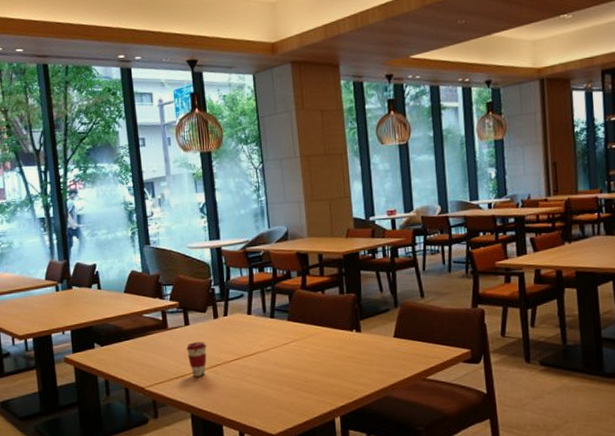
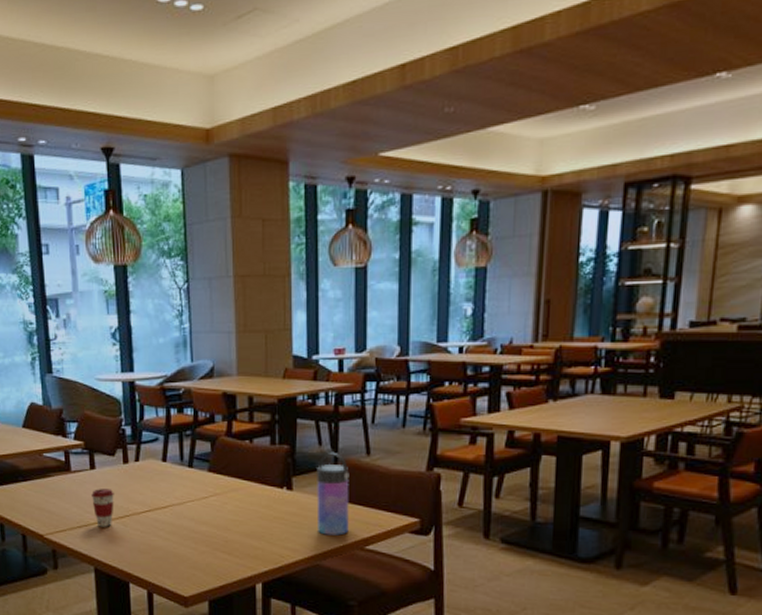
water bottle: none [380,297,411,370] -> present [317,453,349,536]

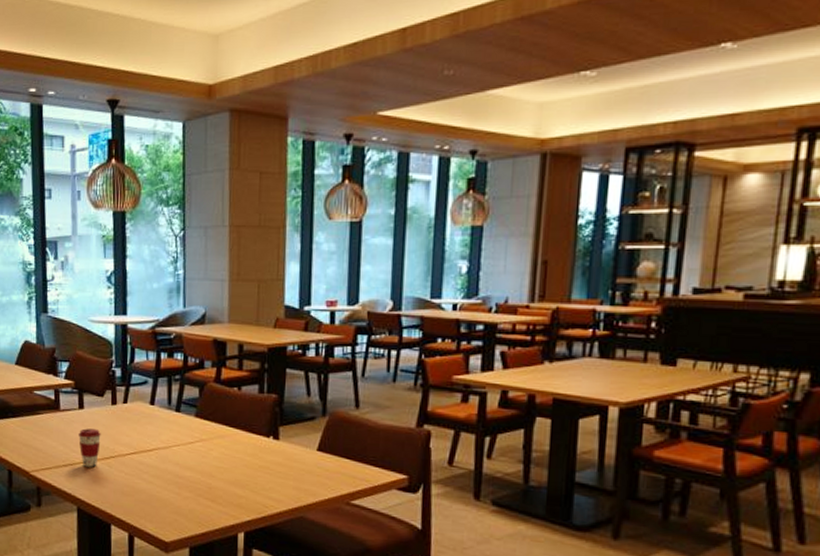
water bottle: present [317,453,349,536] -> none [303,404,337,488]

